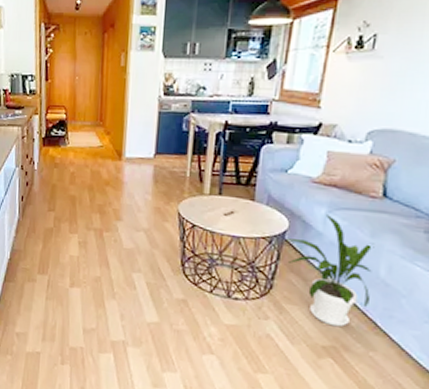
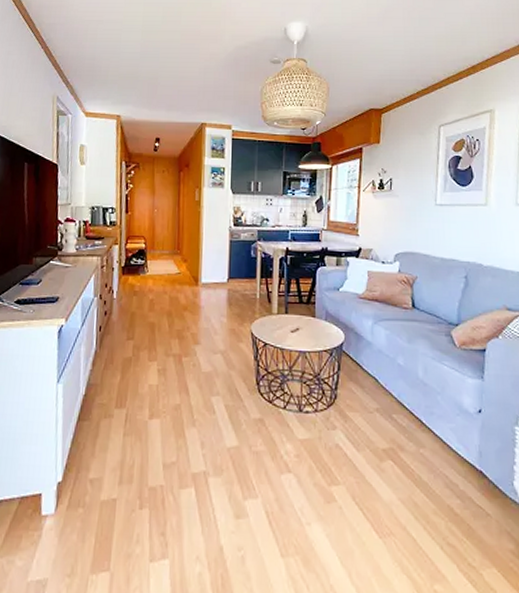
house plant: present [287,214,375,327] -> none [344,326,414,429]

